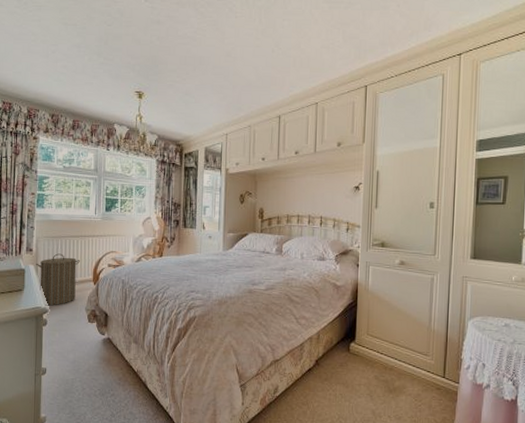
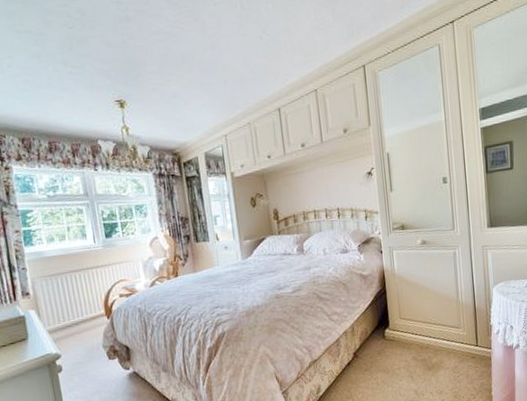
laundry hamper: present [36,253,80,306] -> none [36,292,89,351]

